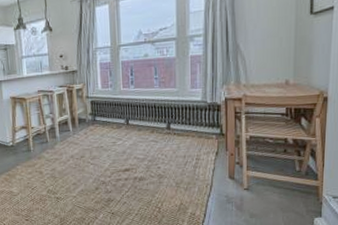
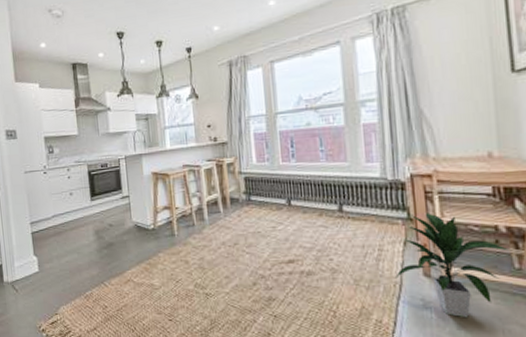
indoor plant: none [206,129,295,209] -> present [394,213,512,318]

